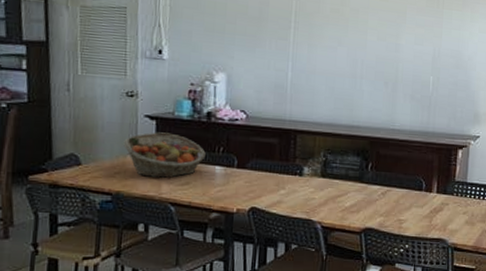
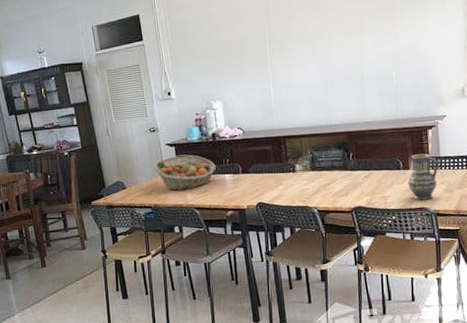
vase: none [428,175,463,230] -> present [407,153,438,200]

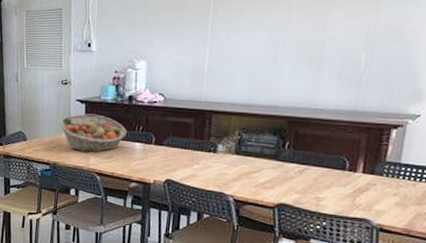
vase: present [407,153,438,200] -> none [350,155,395,211]

